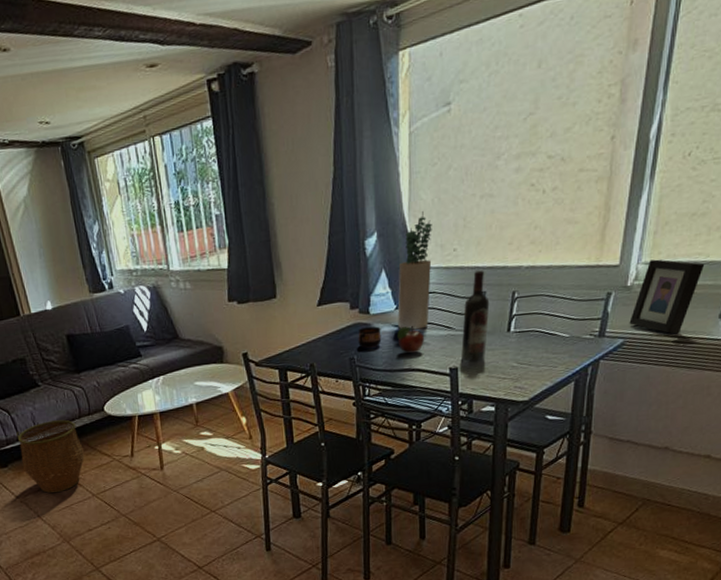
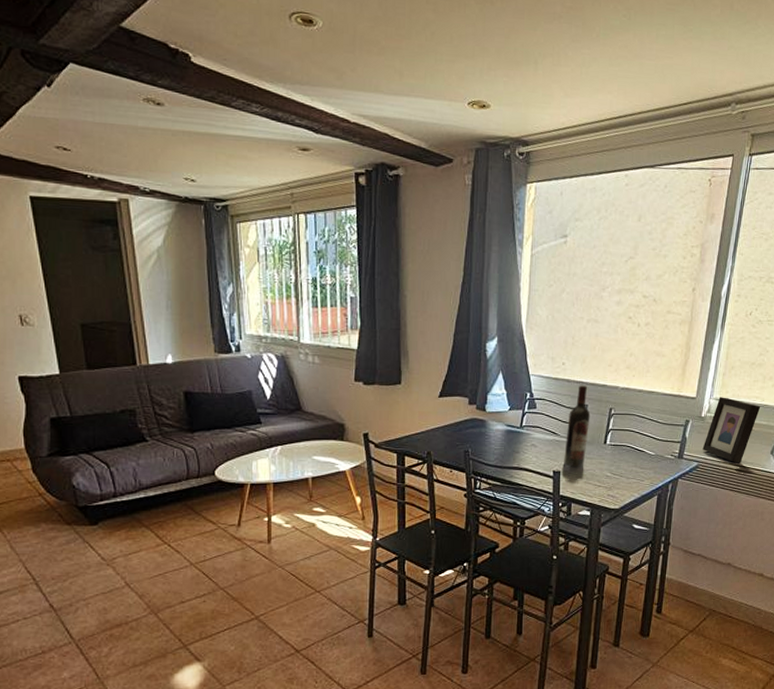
basket: present [16,419,85,494] -> none [113,480,187,559]
cup: present [358,326,382,348] -> none [473,423,495,443]
vase: present [397,211,432,330] -> none [510,325,546,432]
fruit: present [397,325,425,354] -> none [509,426,533,453]

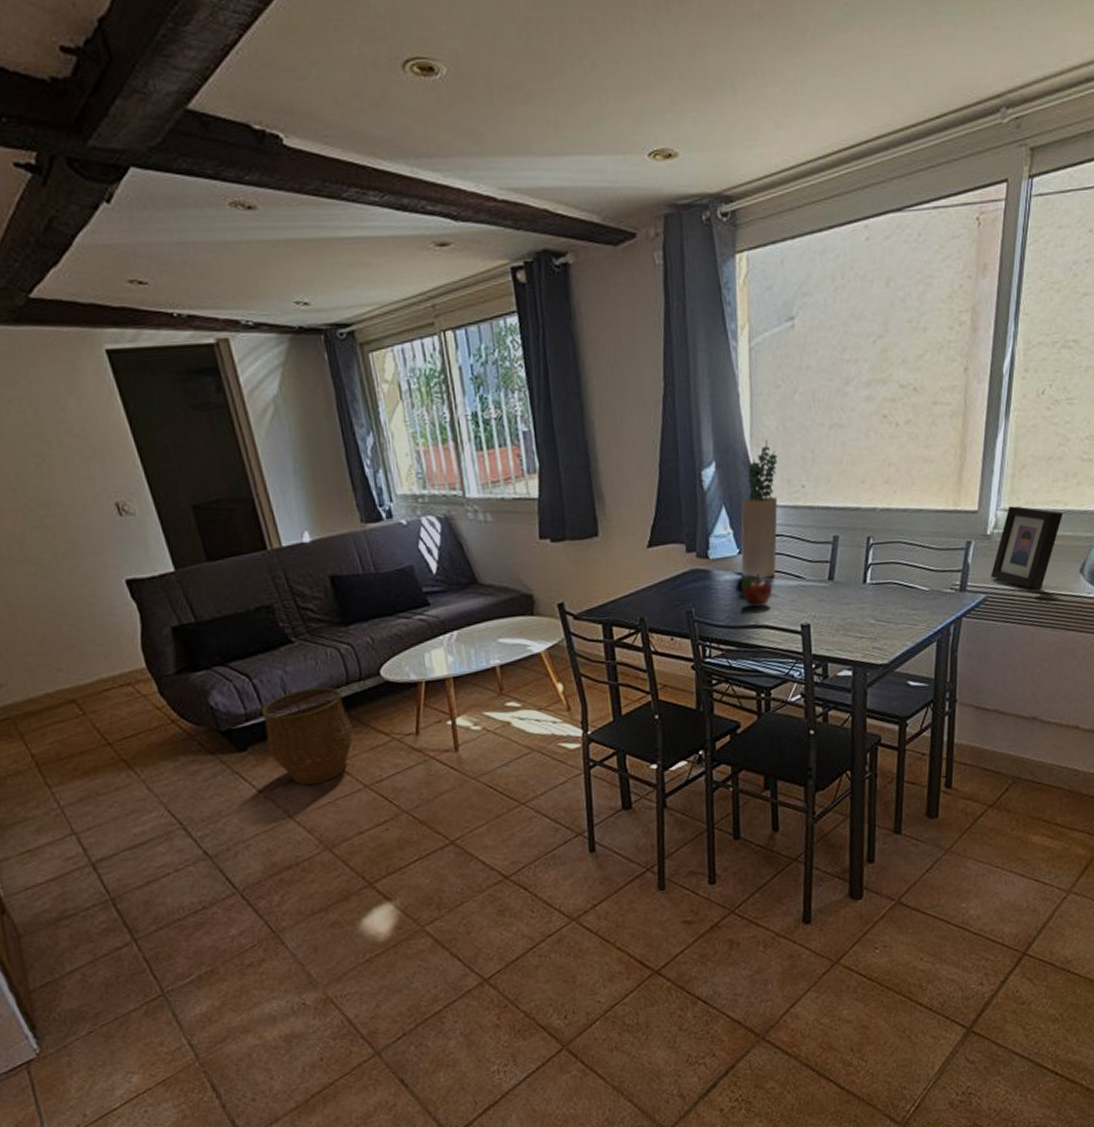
basket: none [113,480,187,559] -> present [259,687,354,786]
fruit: none [509,426,533,453] -> present [741,573,773,607]
vase: none [510,325,546,432] -> present [740,440,778,579]
wine bottle: present [563,385,591,467] -> none [812,511,843,618]

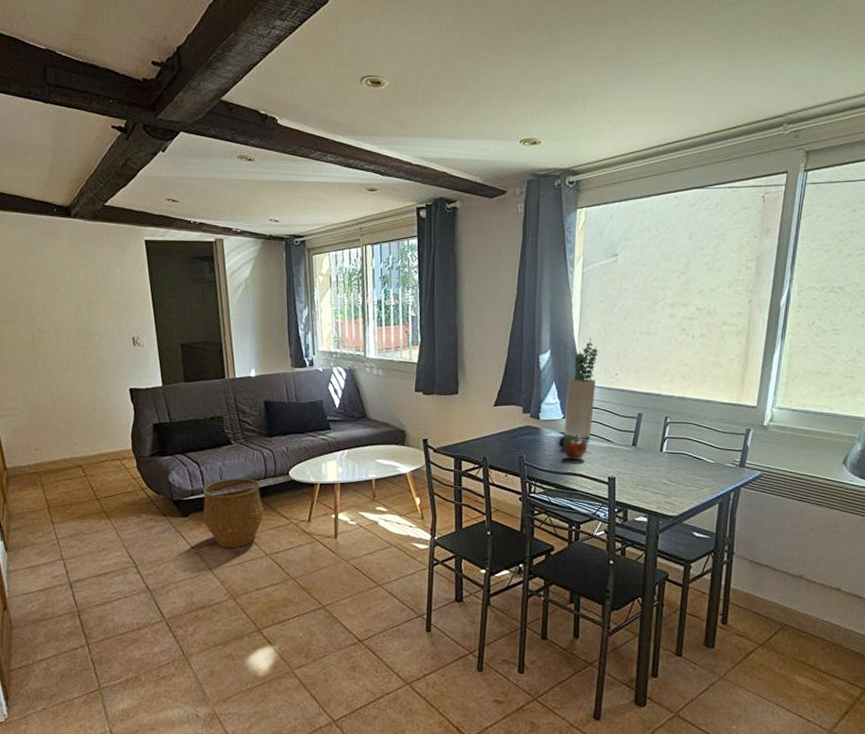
picture frame: present [991,505,1064,590] -> none [766,406,829,473]

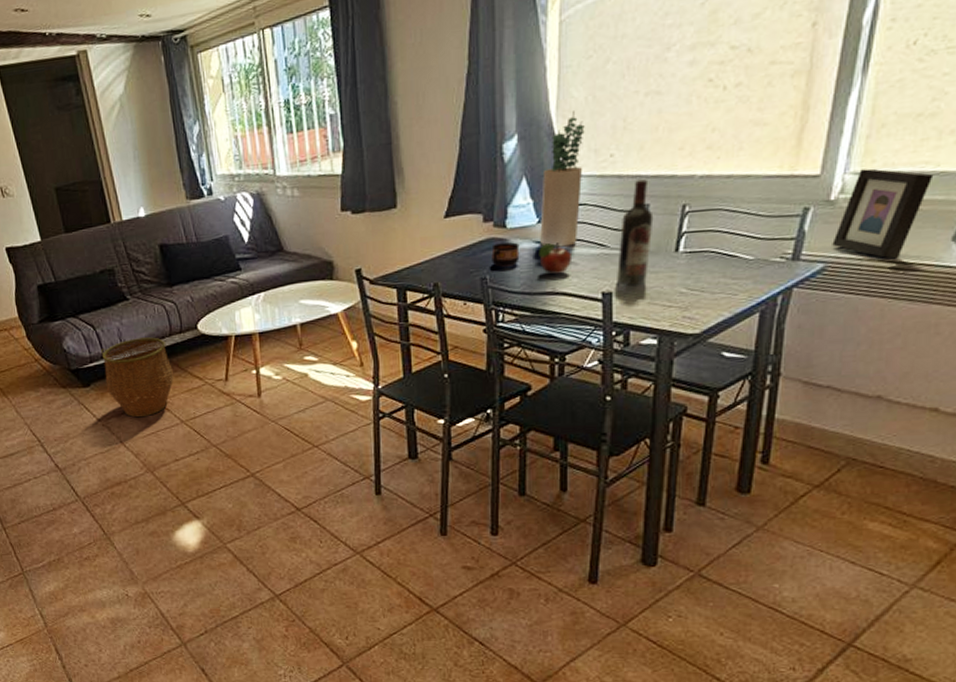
cup: none [528,431,549,450] -> present [491,242,520,267]
wine bottle: none [618,395,645,474] -> present [615,179,654,286]
picture frame: none [766,406,829,473] -> present [832,168,934,259]

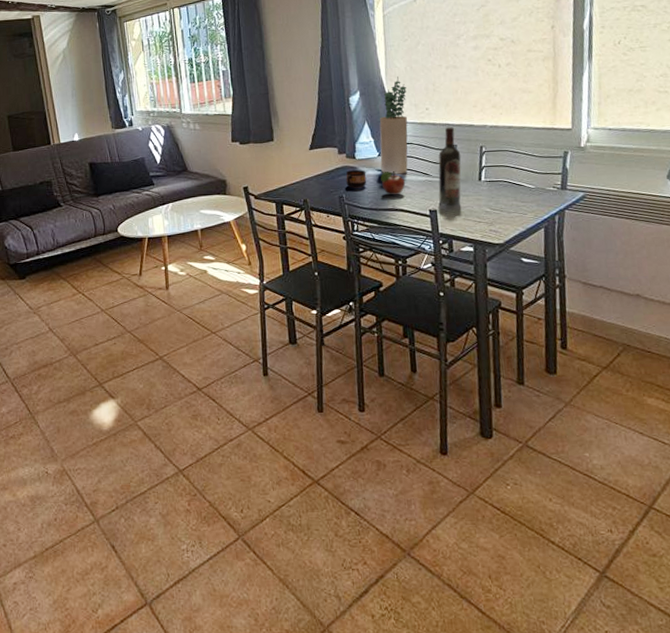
basket: present [101,337,174,418] -> none [37,238,97,307]
picture frame: present [832,168,934,259] -> none [587,125,647,191]

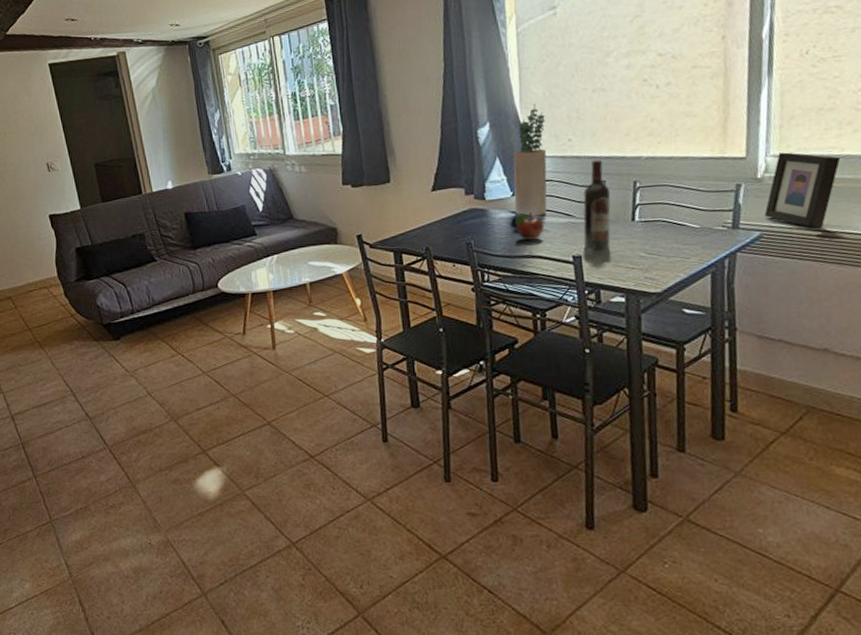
cup: present [346,170,367,188] -> none [474,212,499,234]
picture frame: none [587,125,647,191] -> present [764,152,841,228]

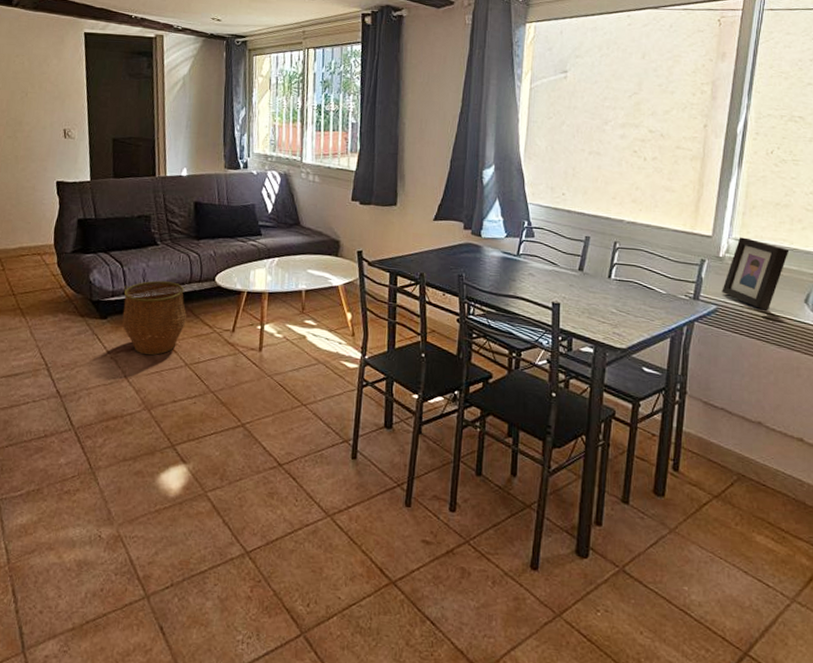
basket: none [131,294,196,369] -> present [122,280,186,356]
vase: present [512,104,547,217] -> none [507,155,545,260]
fruit: present [515,212,545,240] -> none [505,254,531,282]
wine bottle: present [583,160,611,250] -> none [563,216,593,301]

